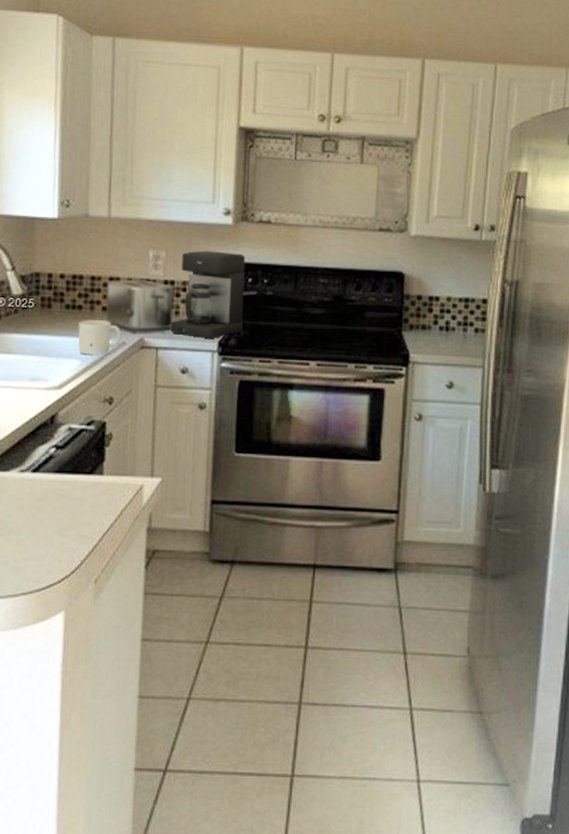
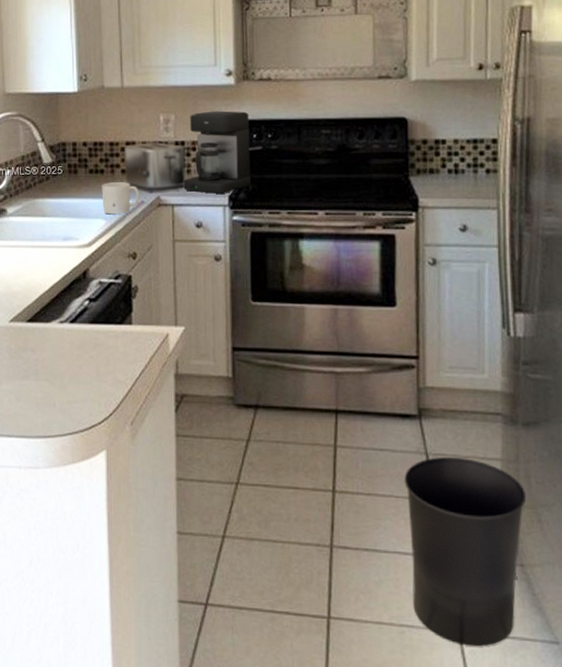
waste bin: none [375,609,490,794] -> present [404,456,527,647]

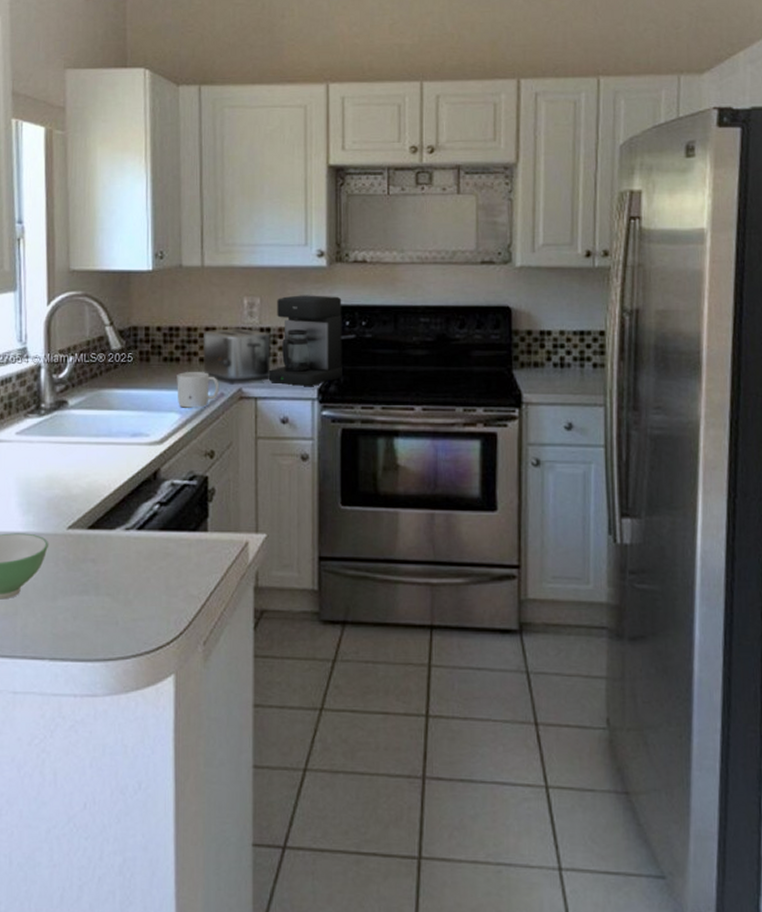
waste bin: present [404,456,527,647] -> none [503,675,632,885]

